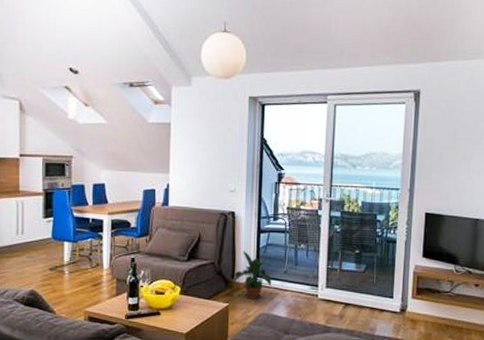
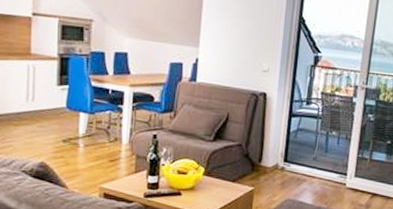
potted plant: present [232,251,272,299] -> none [259,134,301,185]

